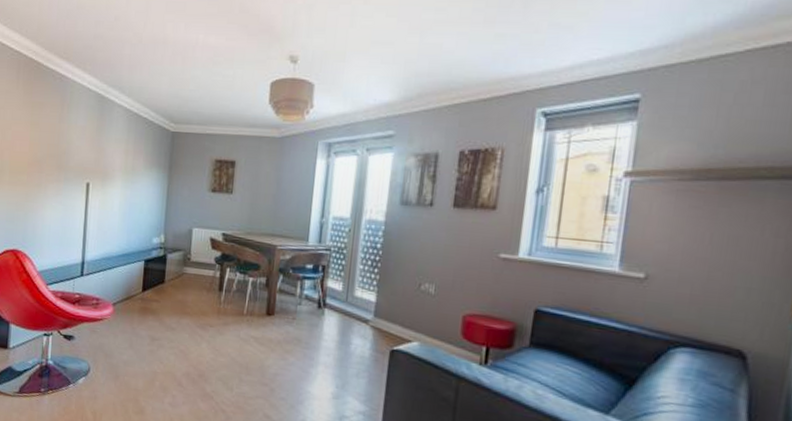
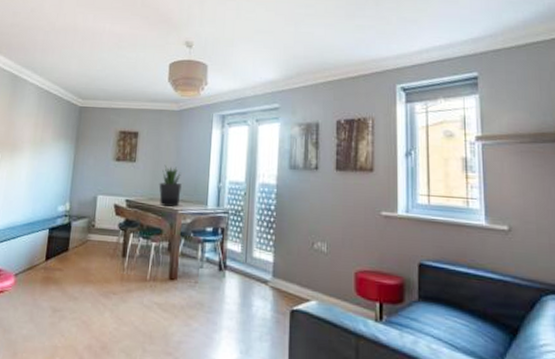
planter: none [257,197,281,242] -> present [159,165,182,207]

